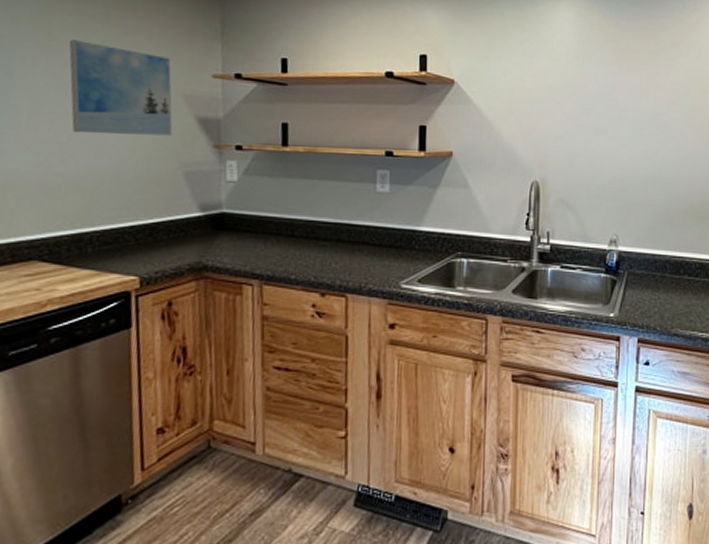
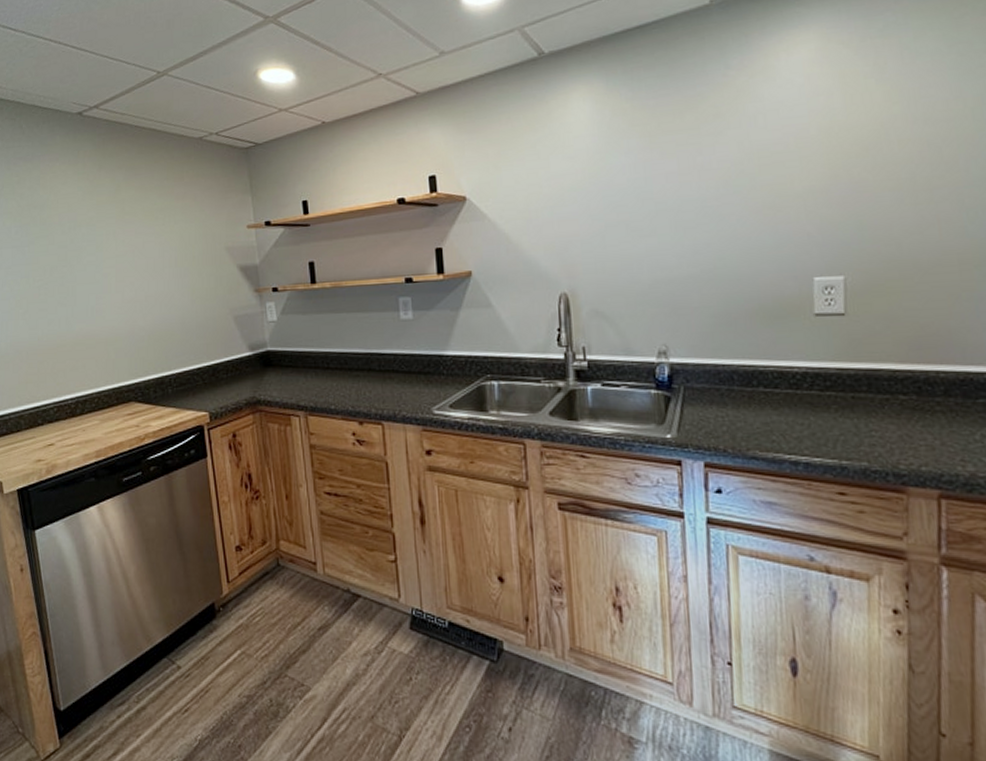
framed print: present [69,40,173,136] -> none [137,211,221,291]

